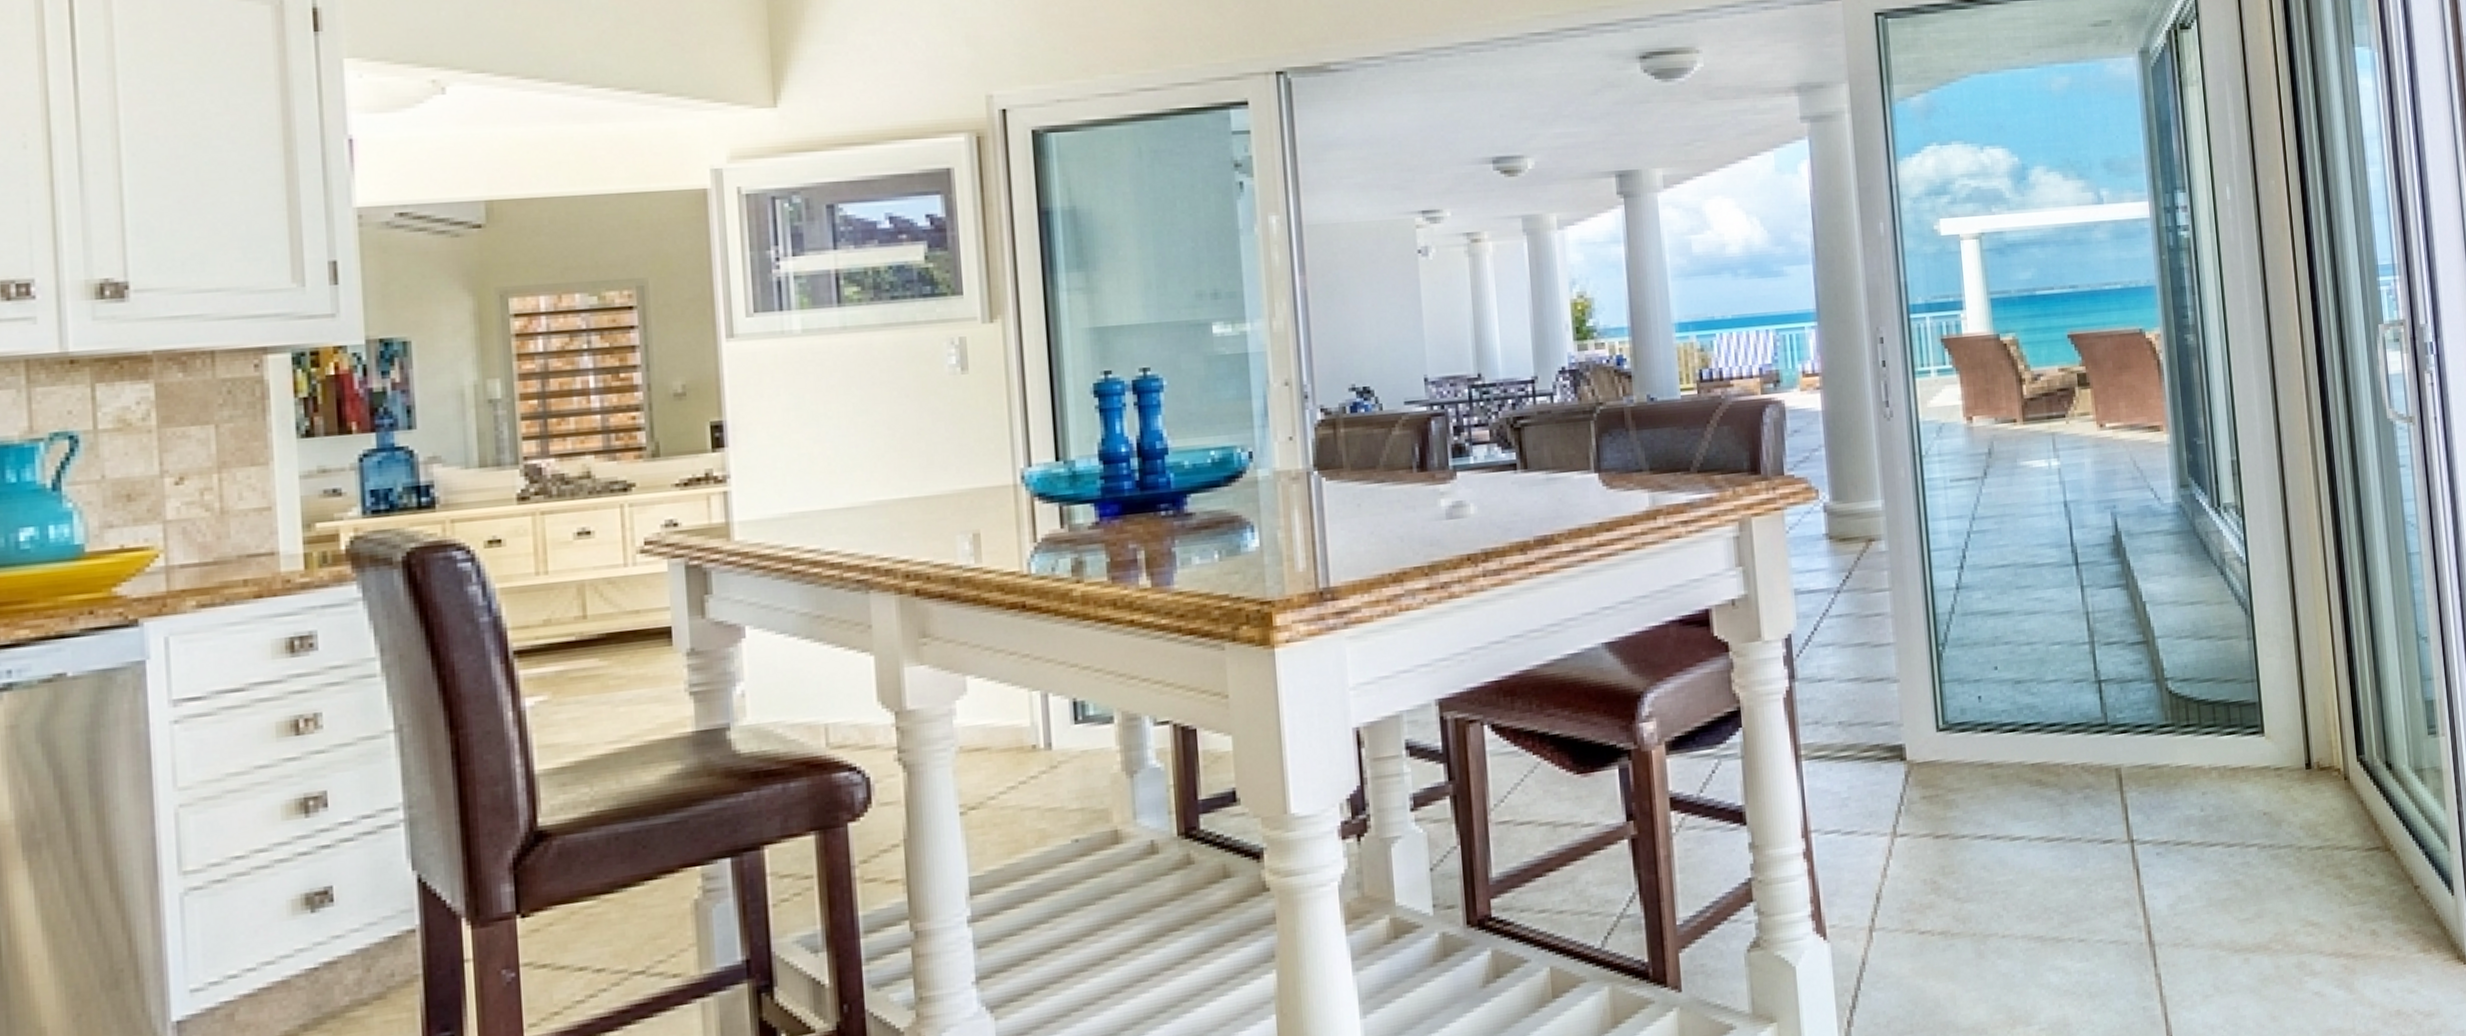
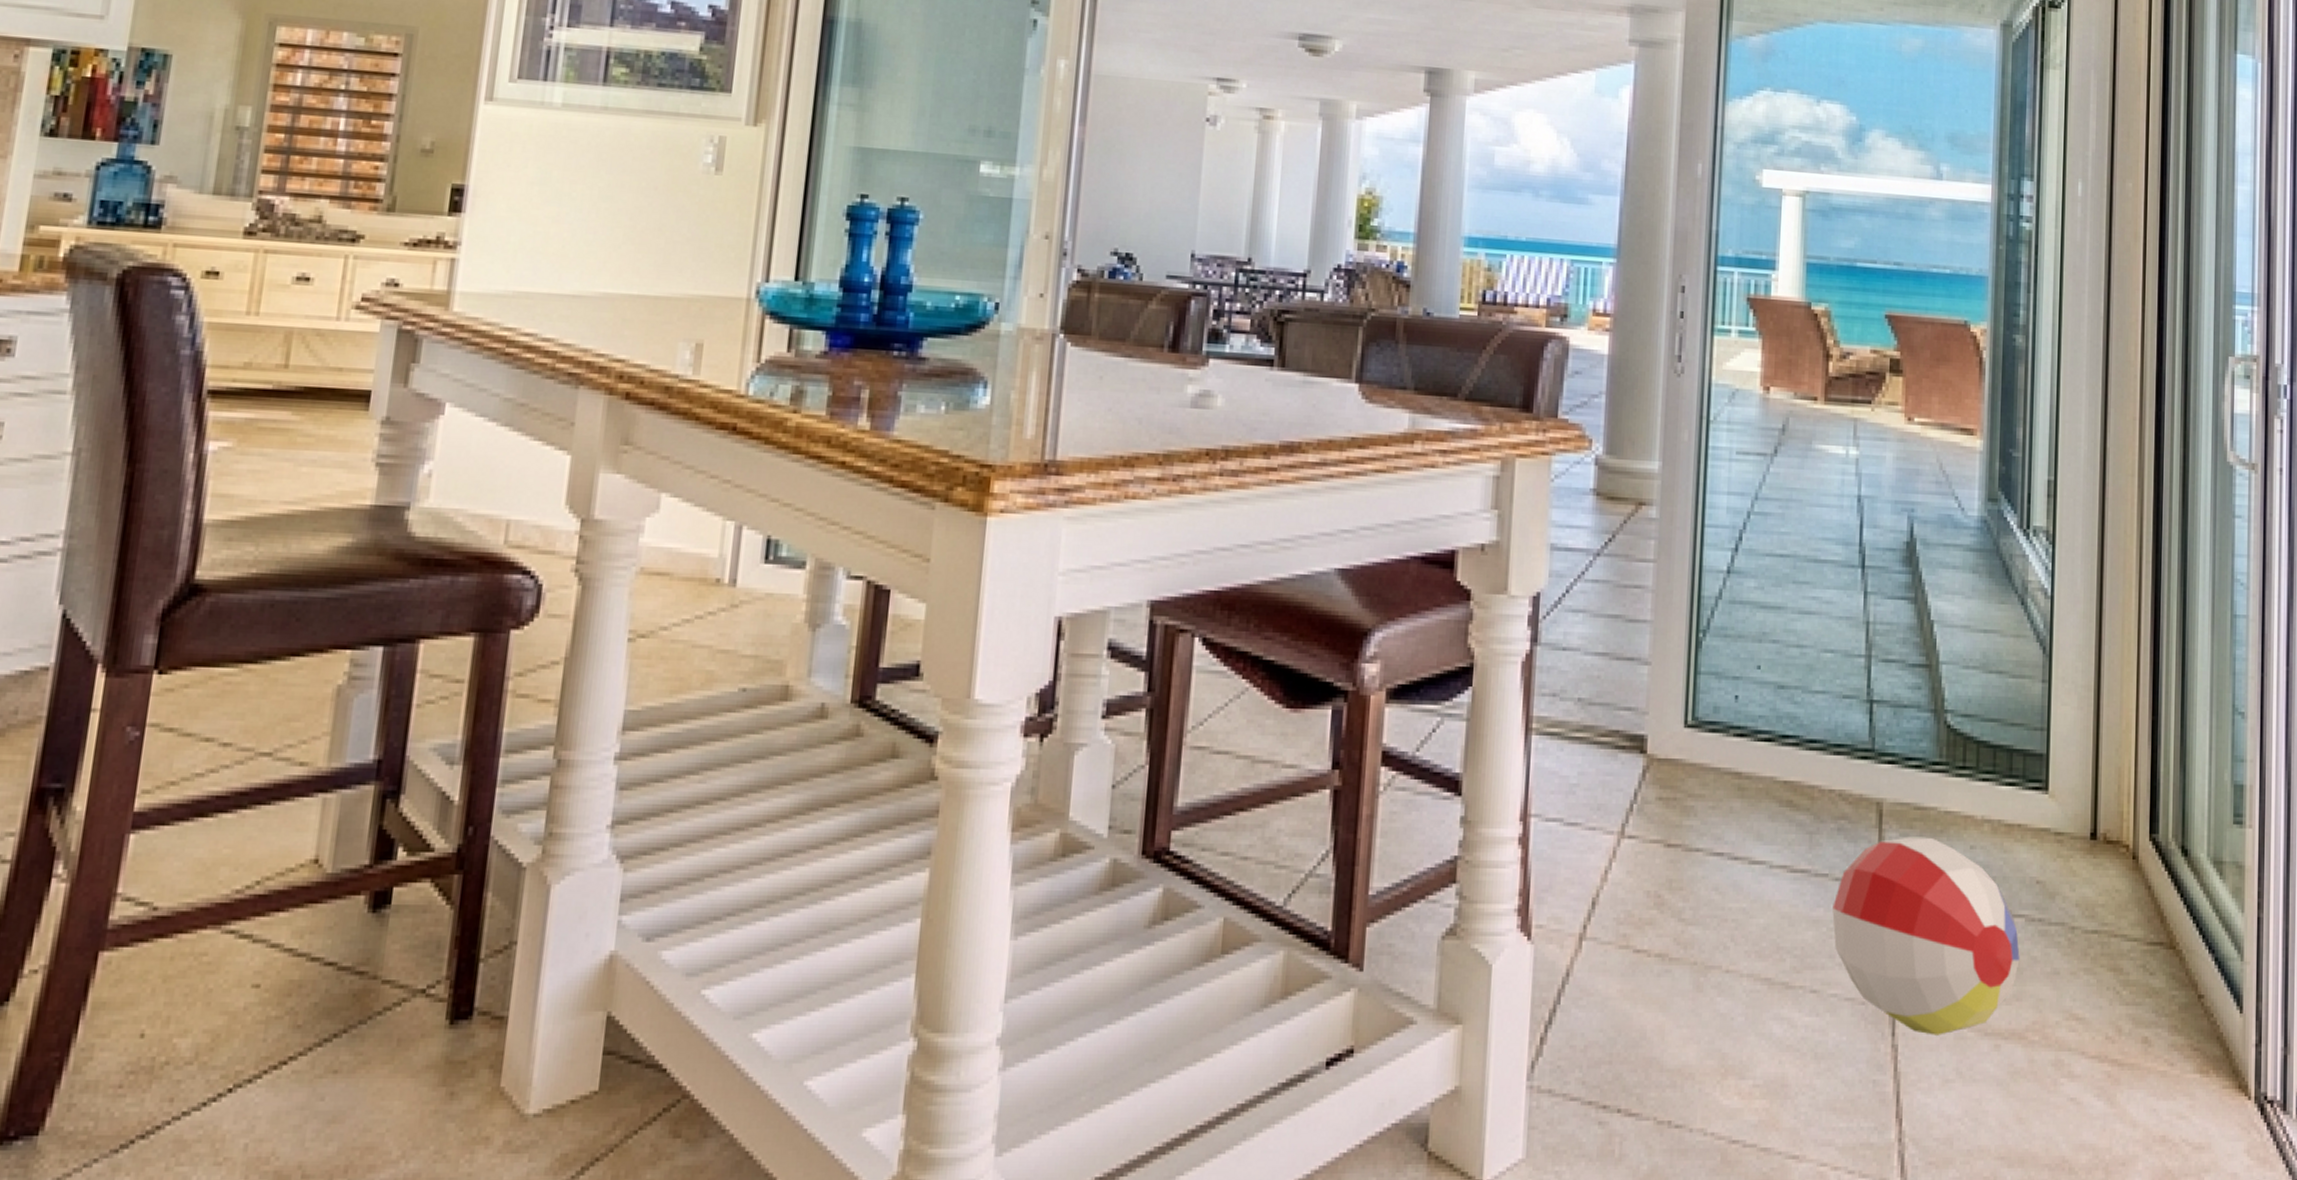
beachball: none [2088,790,2257,960] -> present [1832,836,2020,1035]

